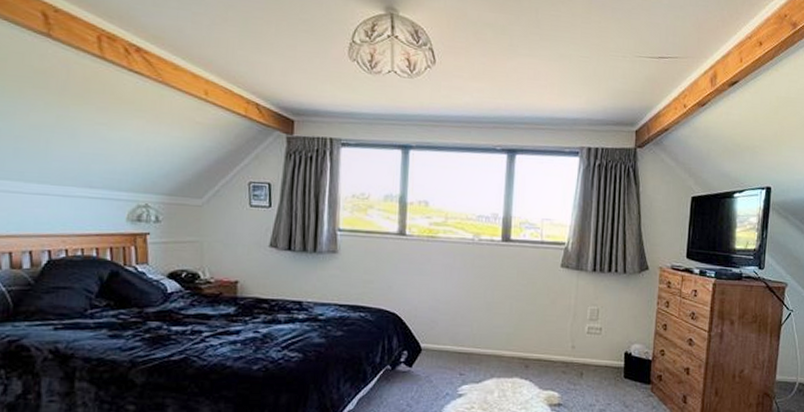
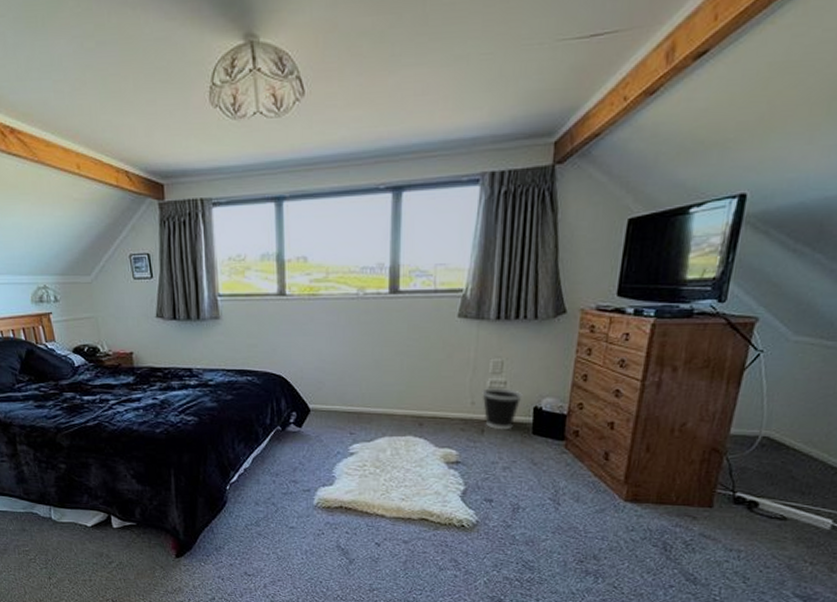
wastebasket: none [581,332,615,374] -> present [482,387,523,430]

